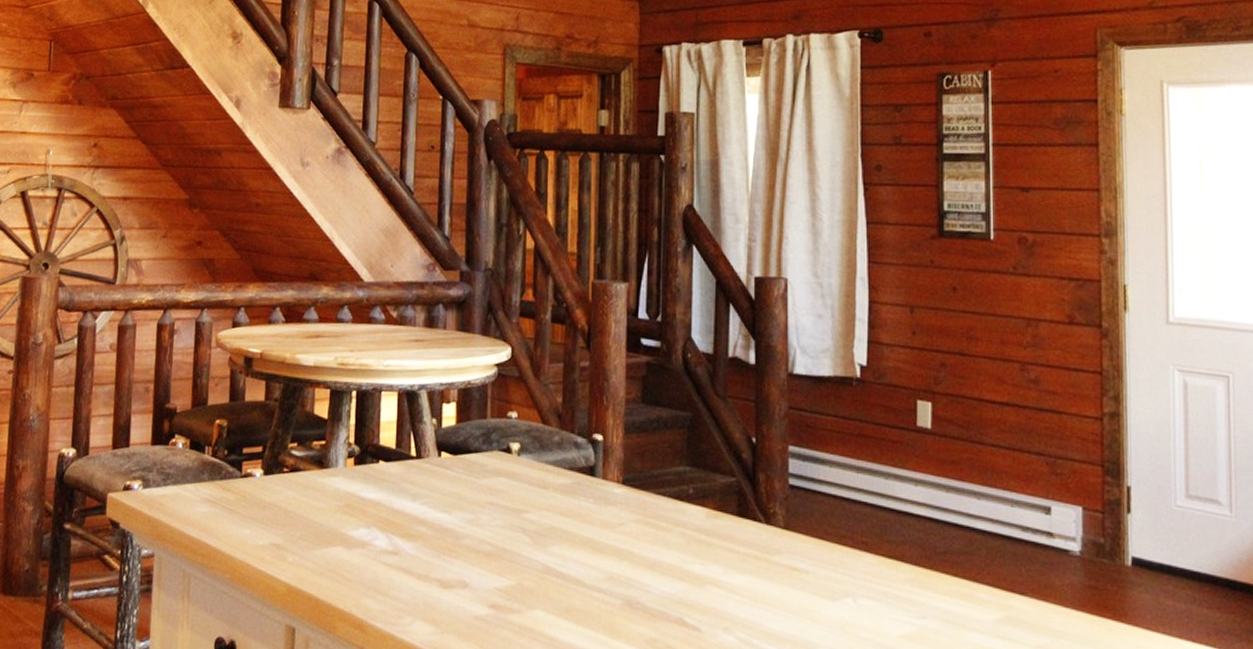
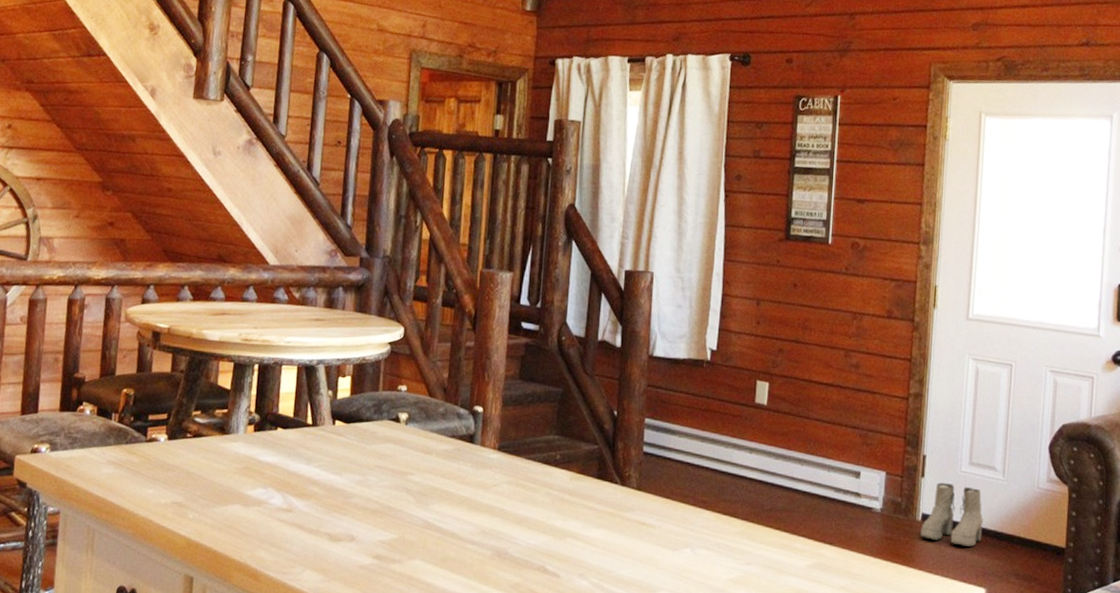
boots: none [1132,520,1210,598] -> present [920,483,983,547]

